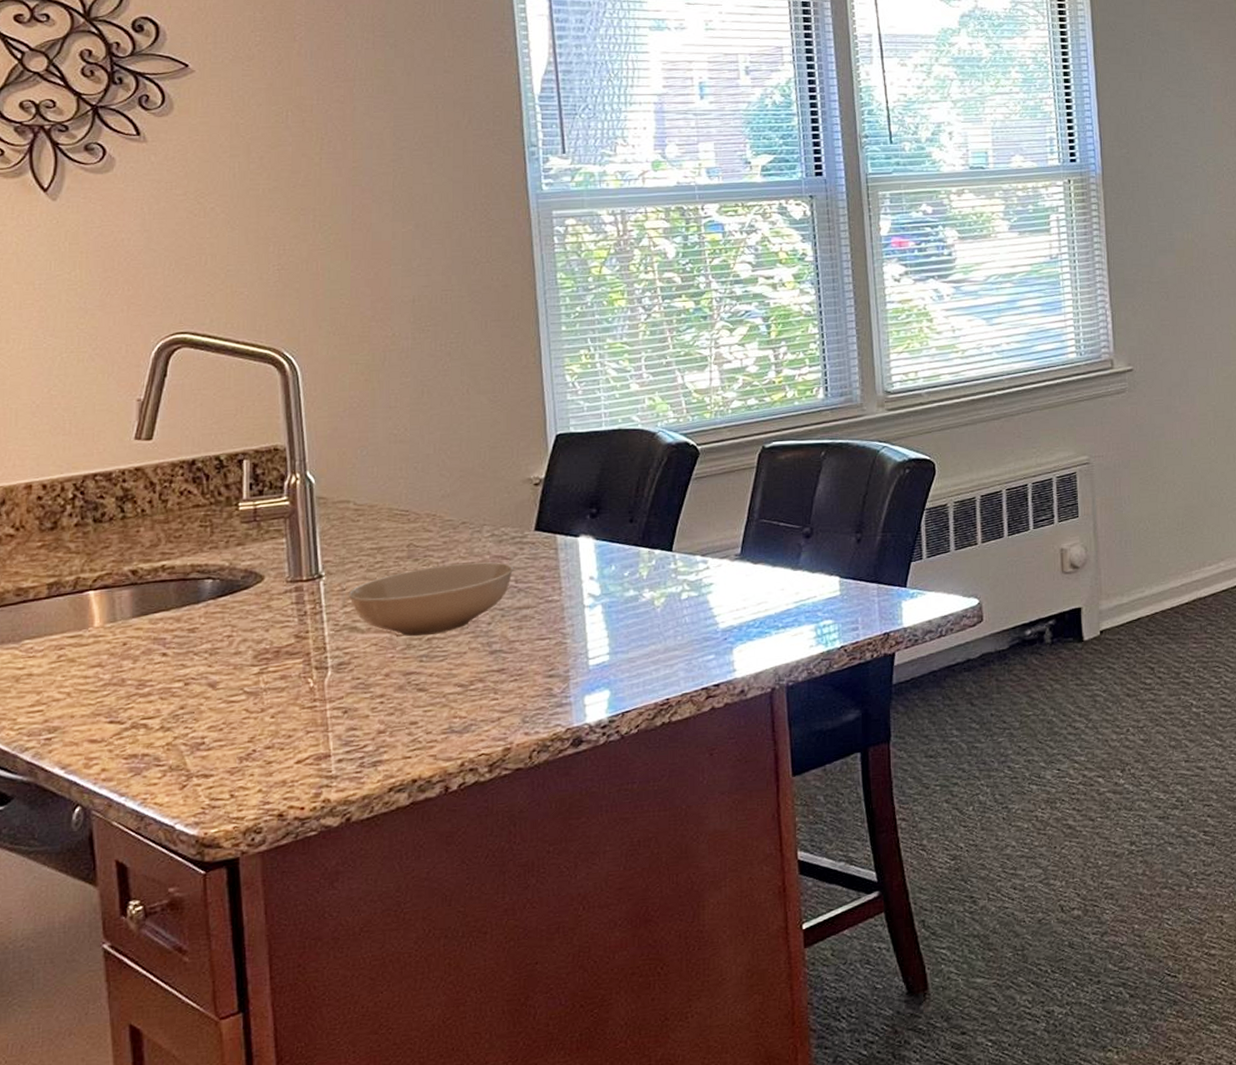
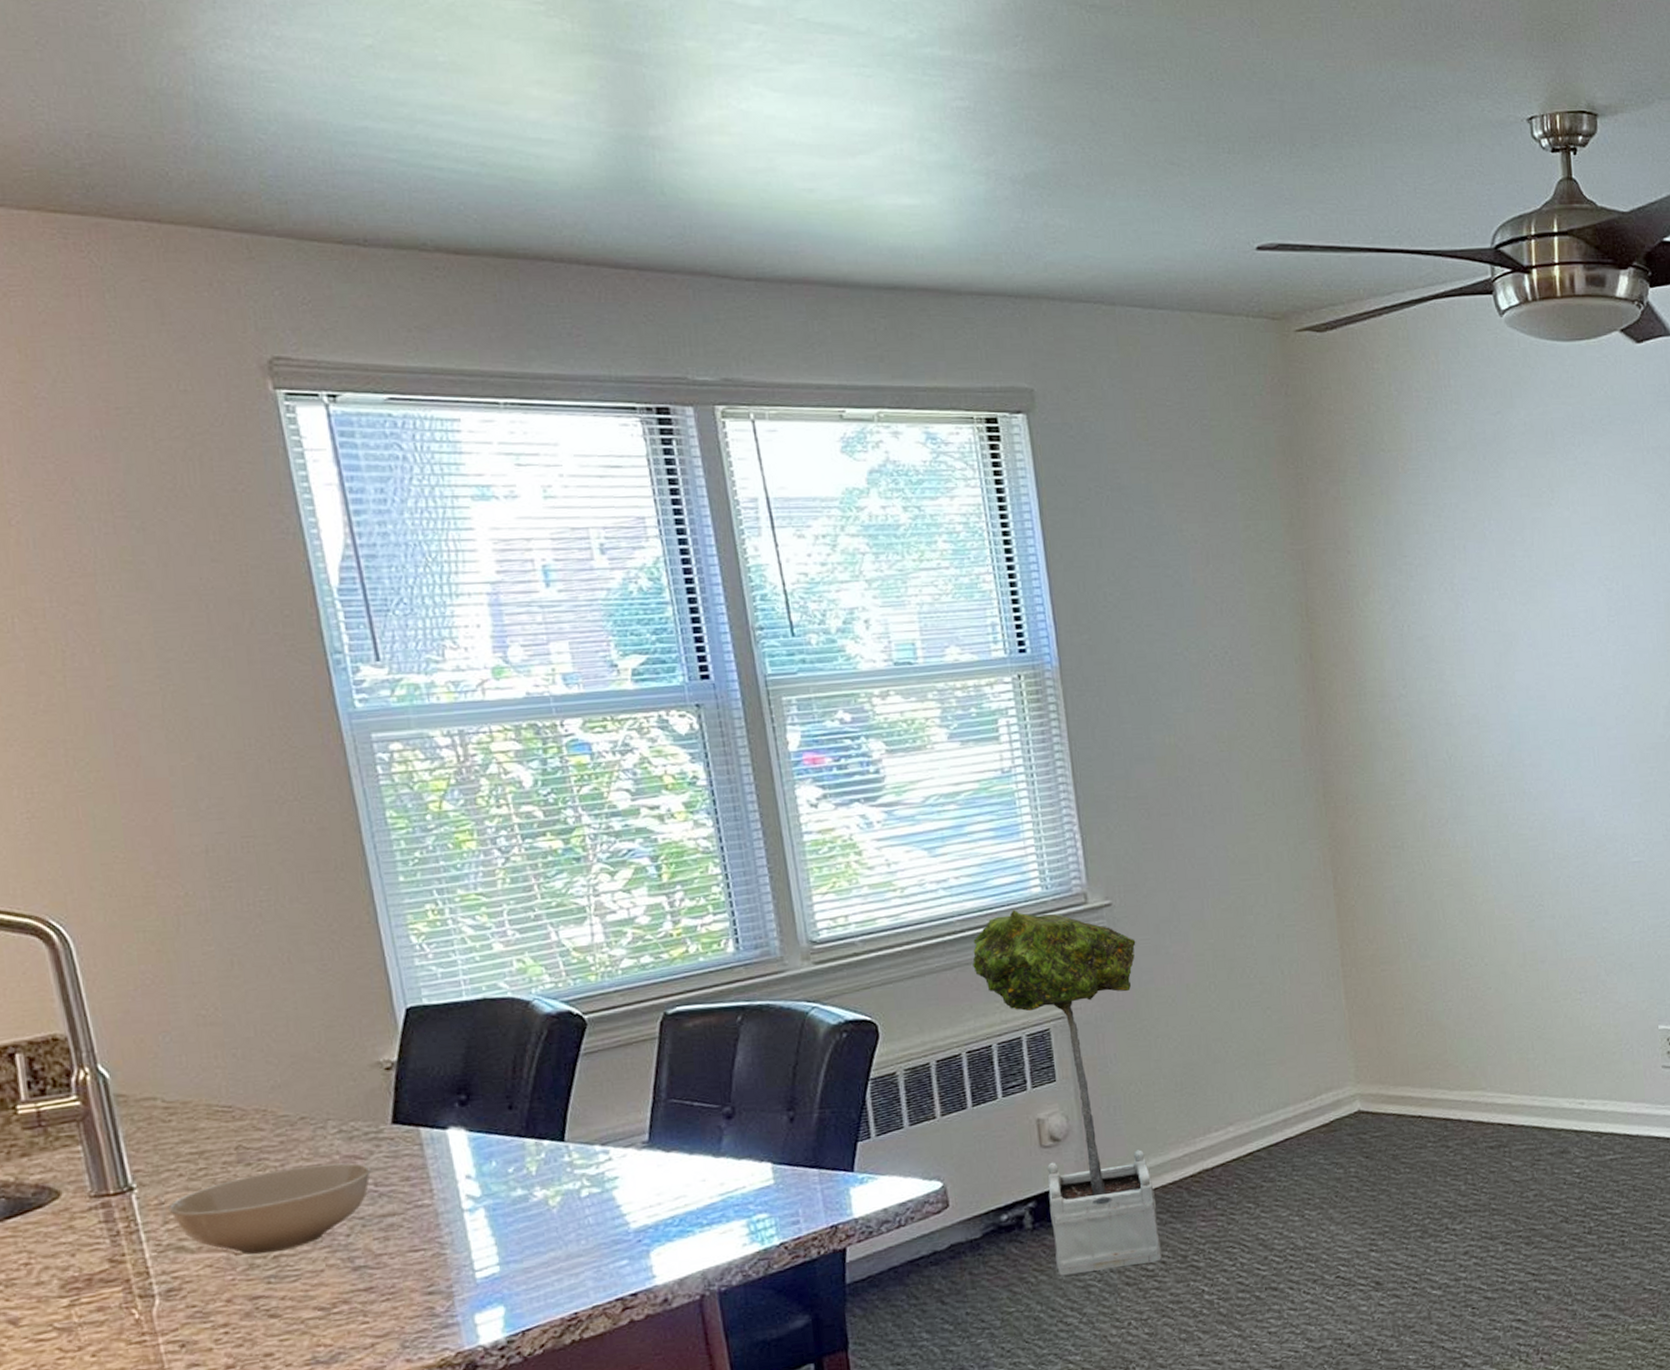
potted tree: none [1016,371,1158,686] -> present [973,910,1162,1276]

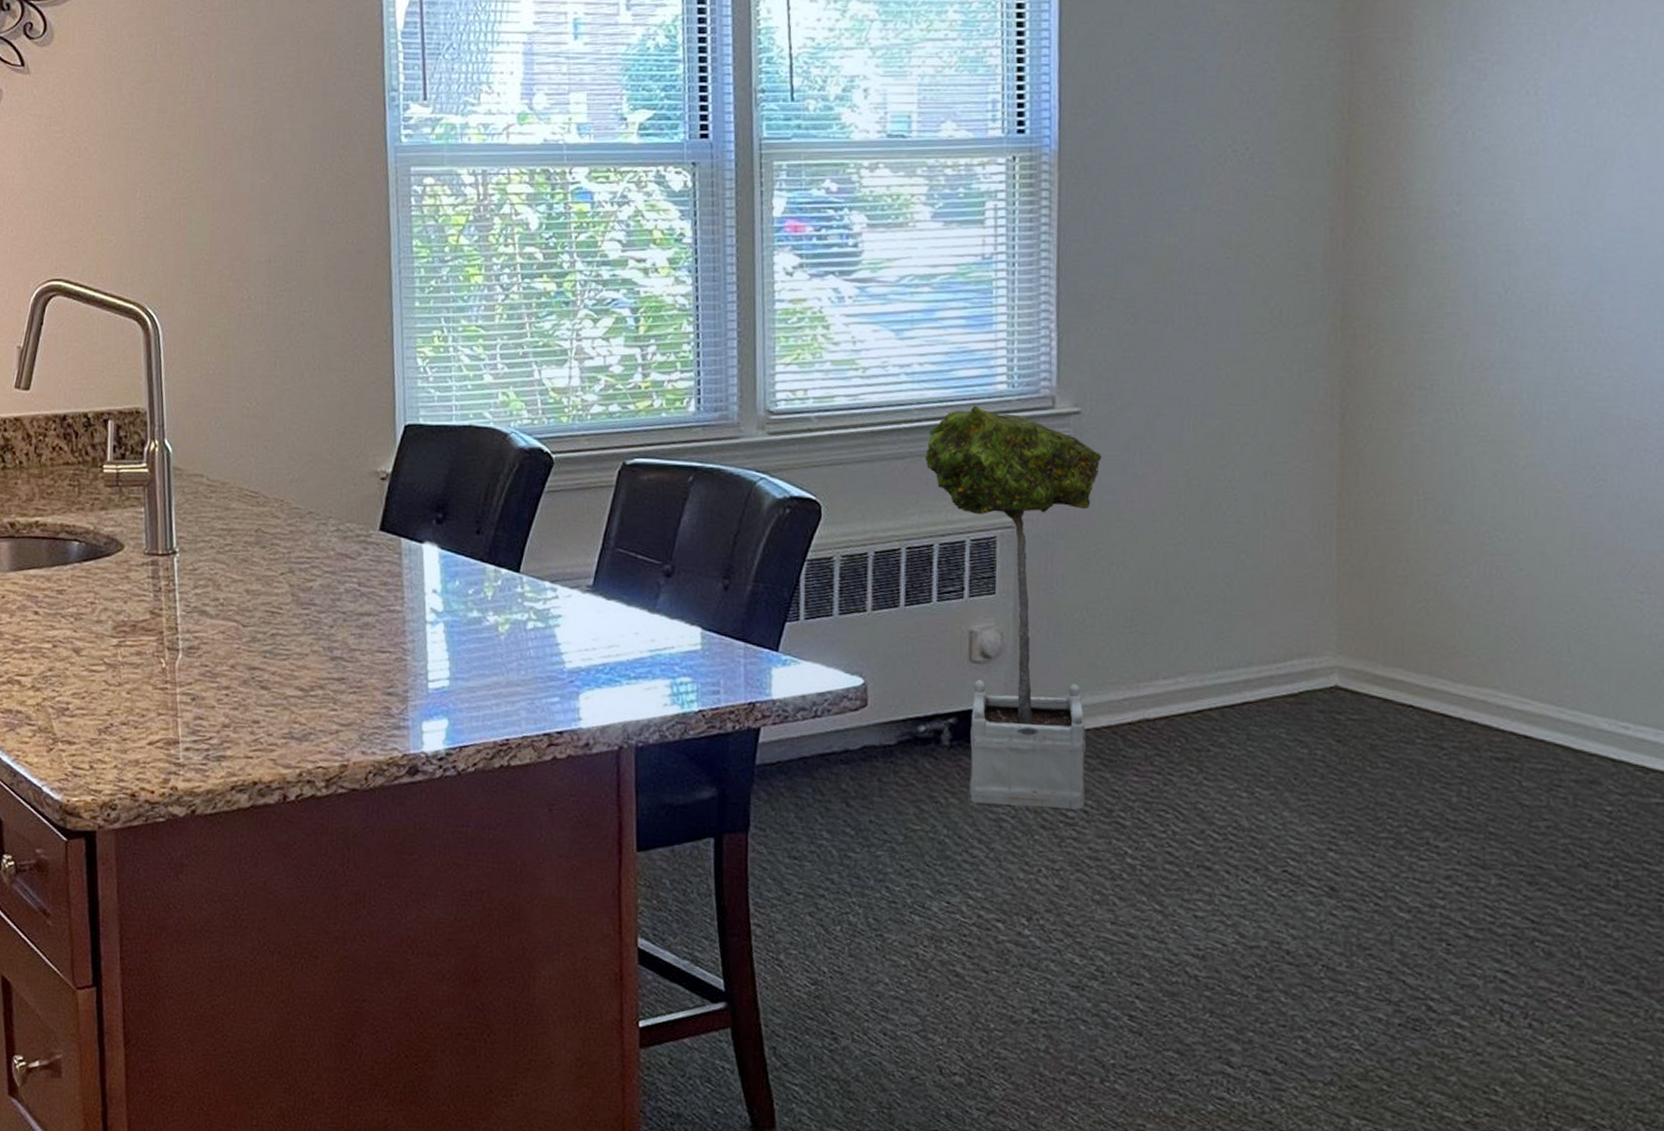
bowl: present [168,1163,372,1255] -> none [199,556,358,631]

